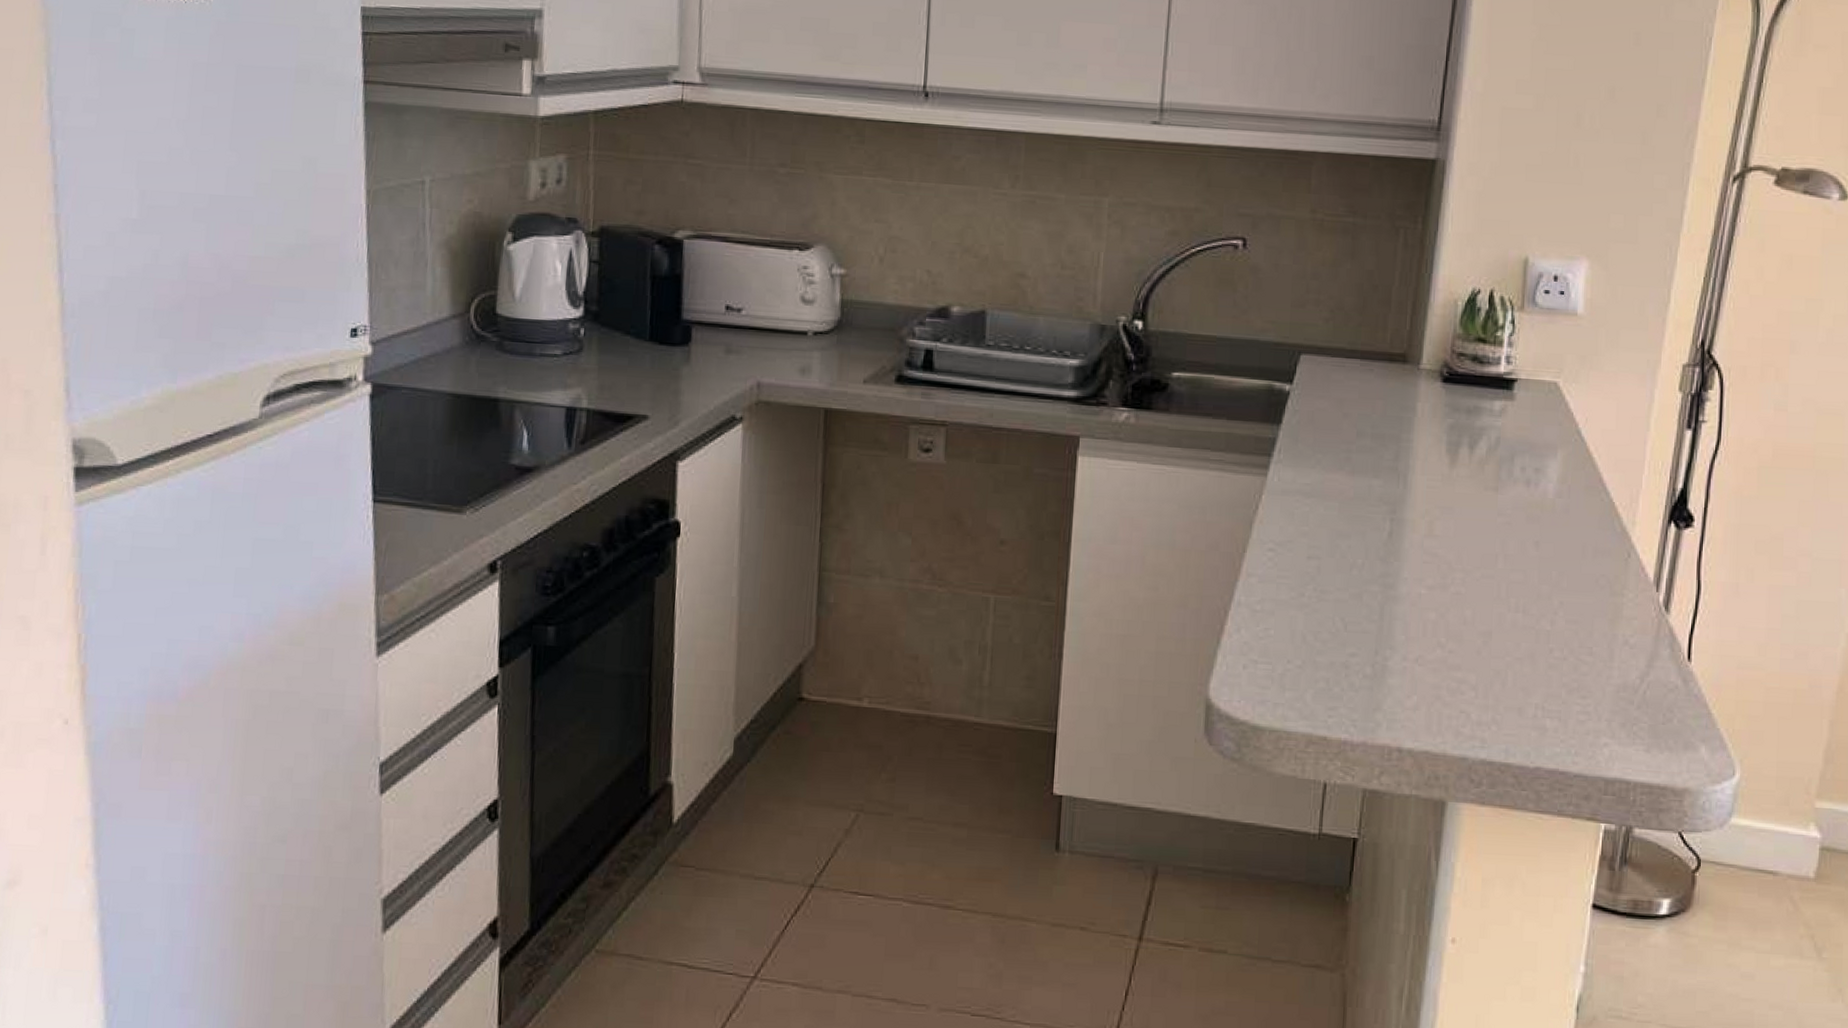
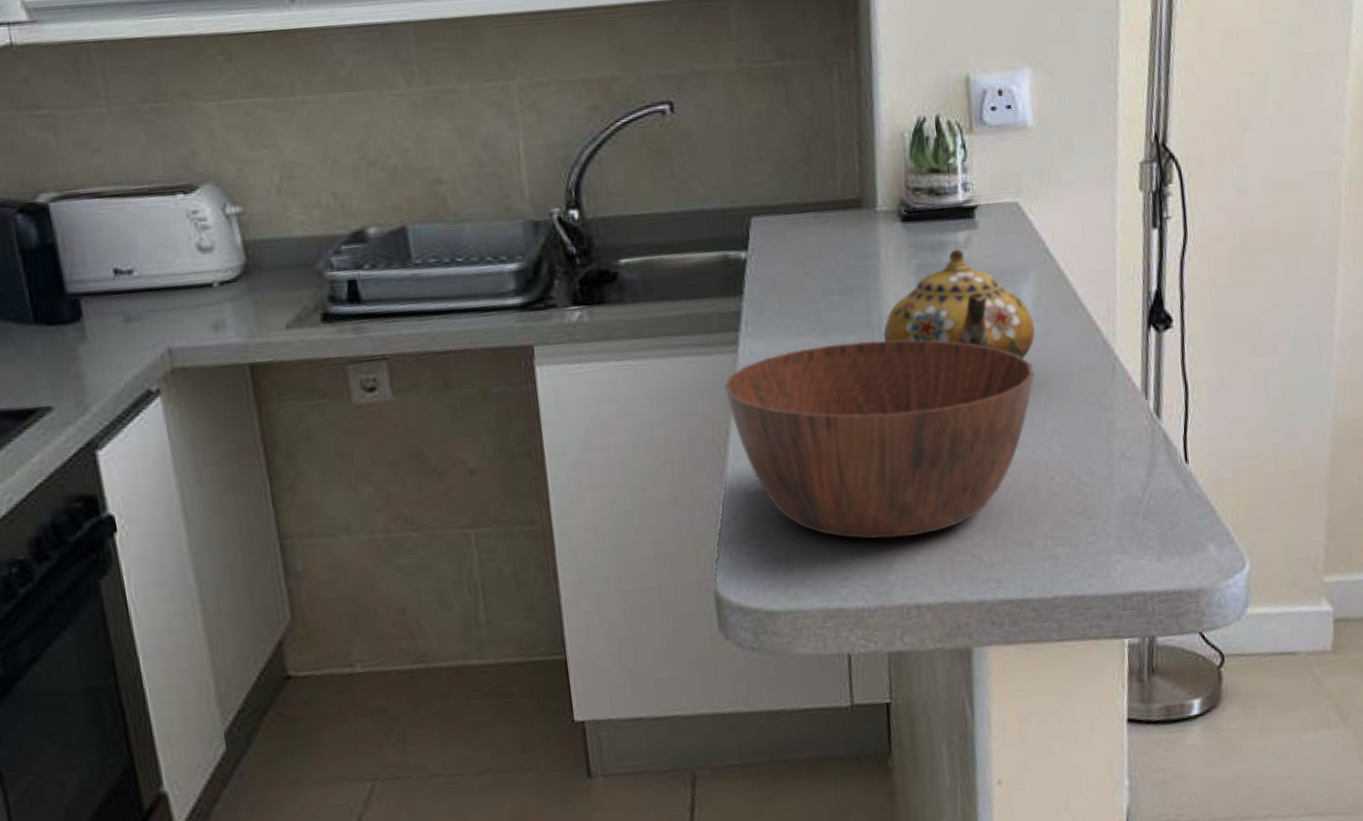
bowl: none [1249,483,1549,682] -> present [725,340,1034,539]
teapot: none [1407,416,1557,531] -> present [883,249,1035,359]

